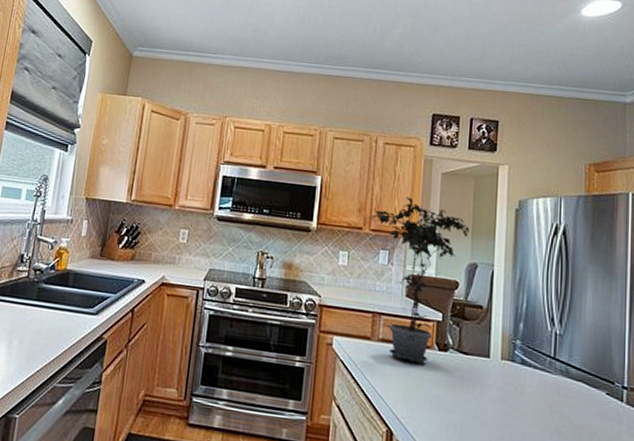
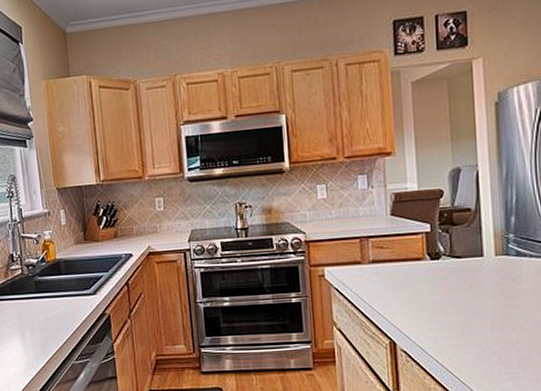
potted plant: present [367,197,470,364] -> none [339,115,448,276]

